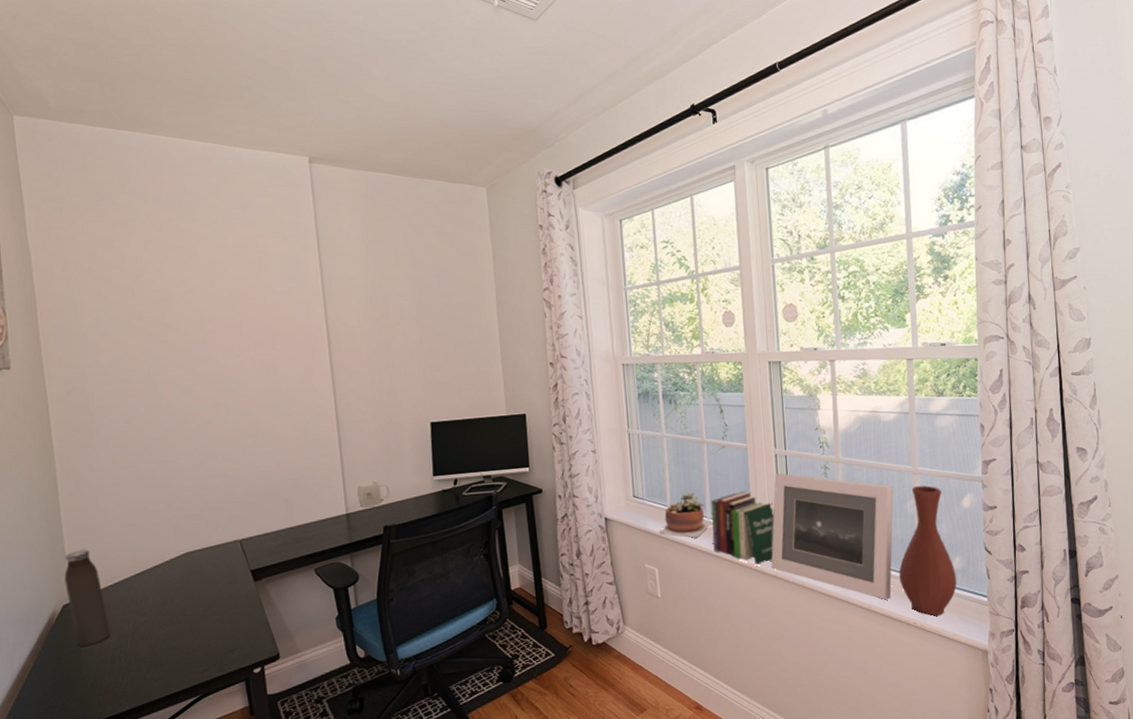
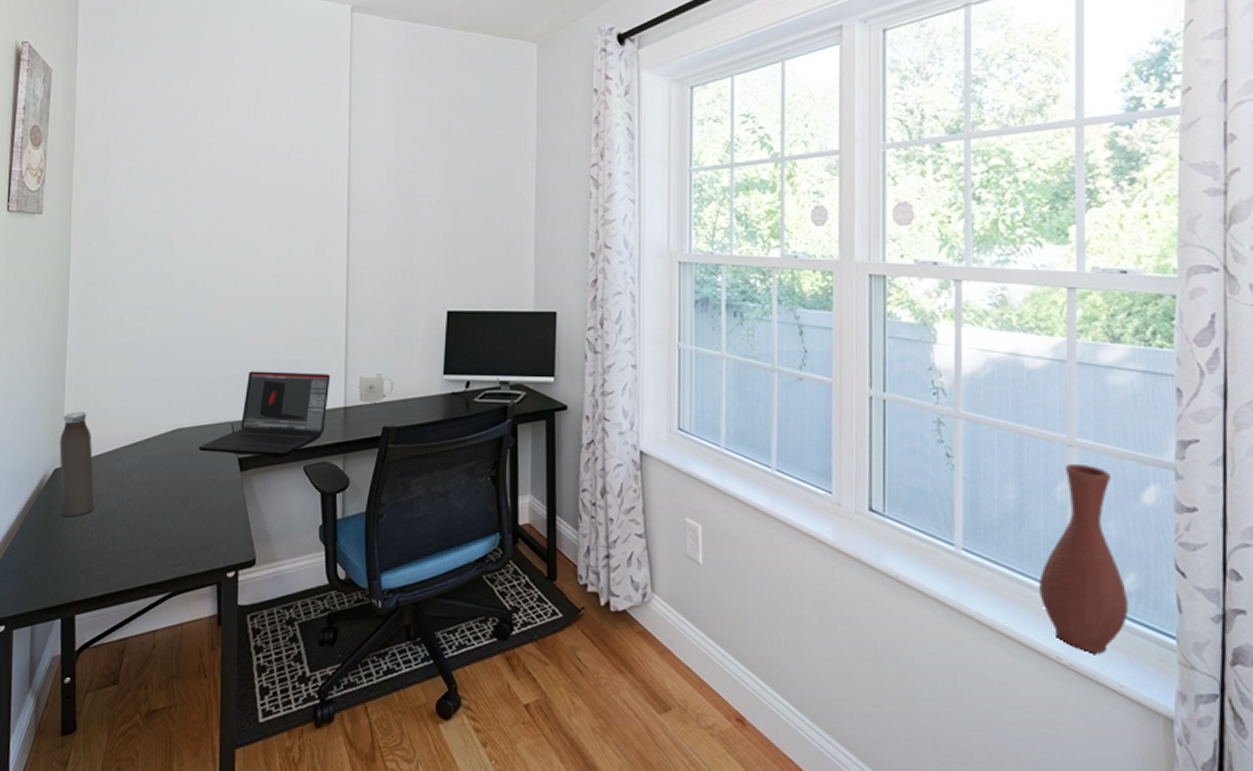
laptop: none [210,487,331,570] -> present [198,371,331,456]
succulent plant: present [658,492,710,538] -> none [706,433,775,493]
books: present [710,491,775,566] -> none [775,440,864,542]
picture frame: present [771,473,894,600] -> none [853,422,1037,618]

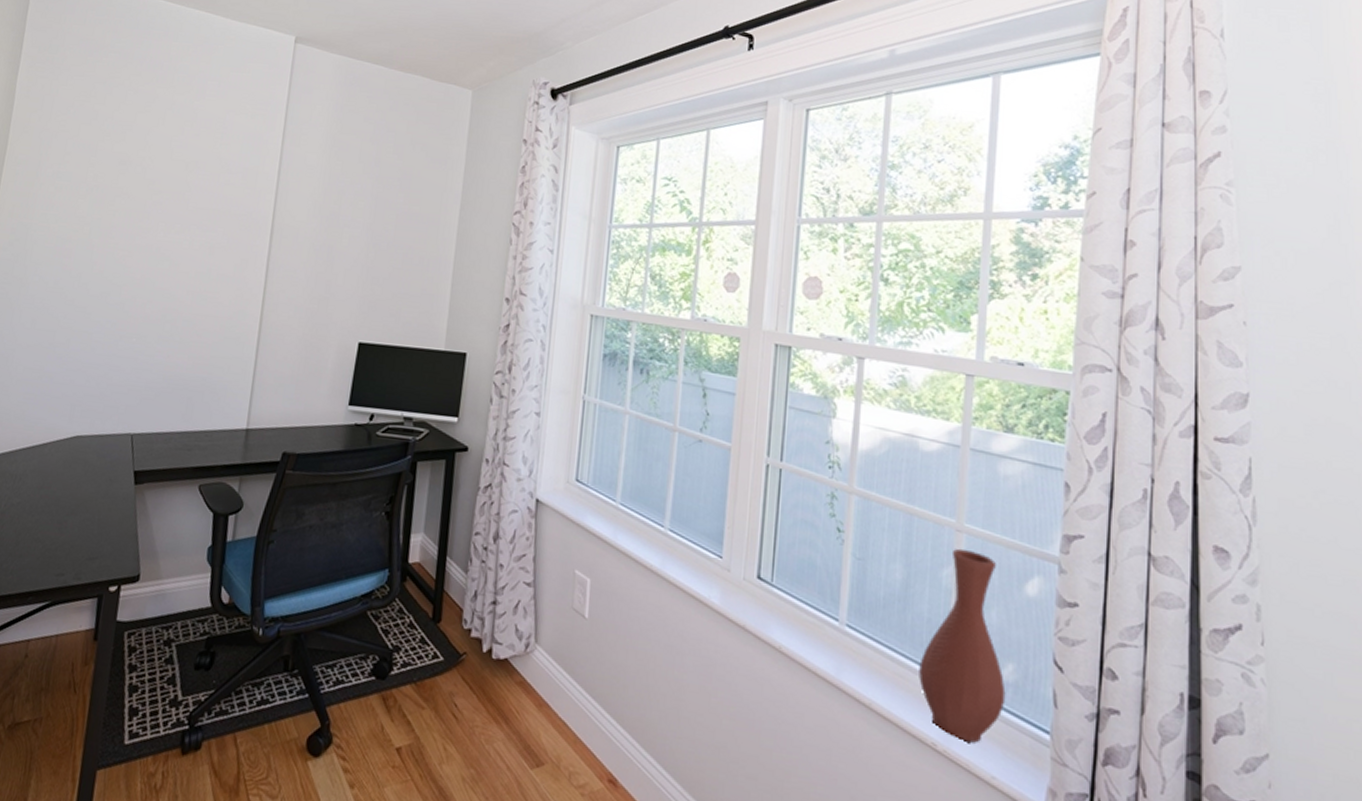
laptop: present [198,371,331,456] -> none [95,384,236,473]
mug: present [359,372,393,403] -> none [263,396,298,428]

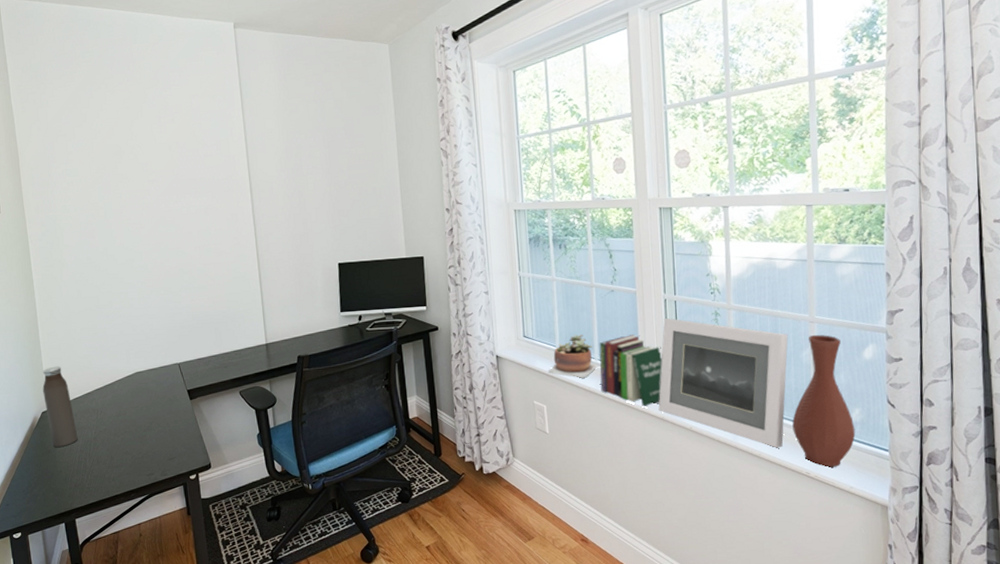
succulent plant: none [599,490,667,551] -> present [547,334,598,378]
books: none [665,503,755,607] -> present [598,334,663,408]
picture frame: none [739,490,926,700] -> present [658,318,788,448]

